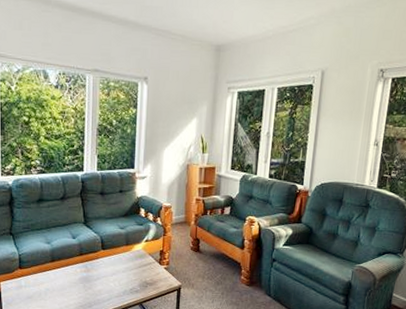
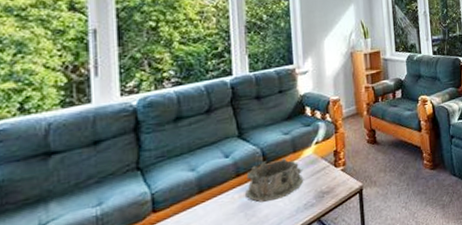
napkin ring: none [86,247,132,281] -> present [245,158,303,203]

